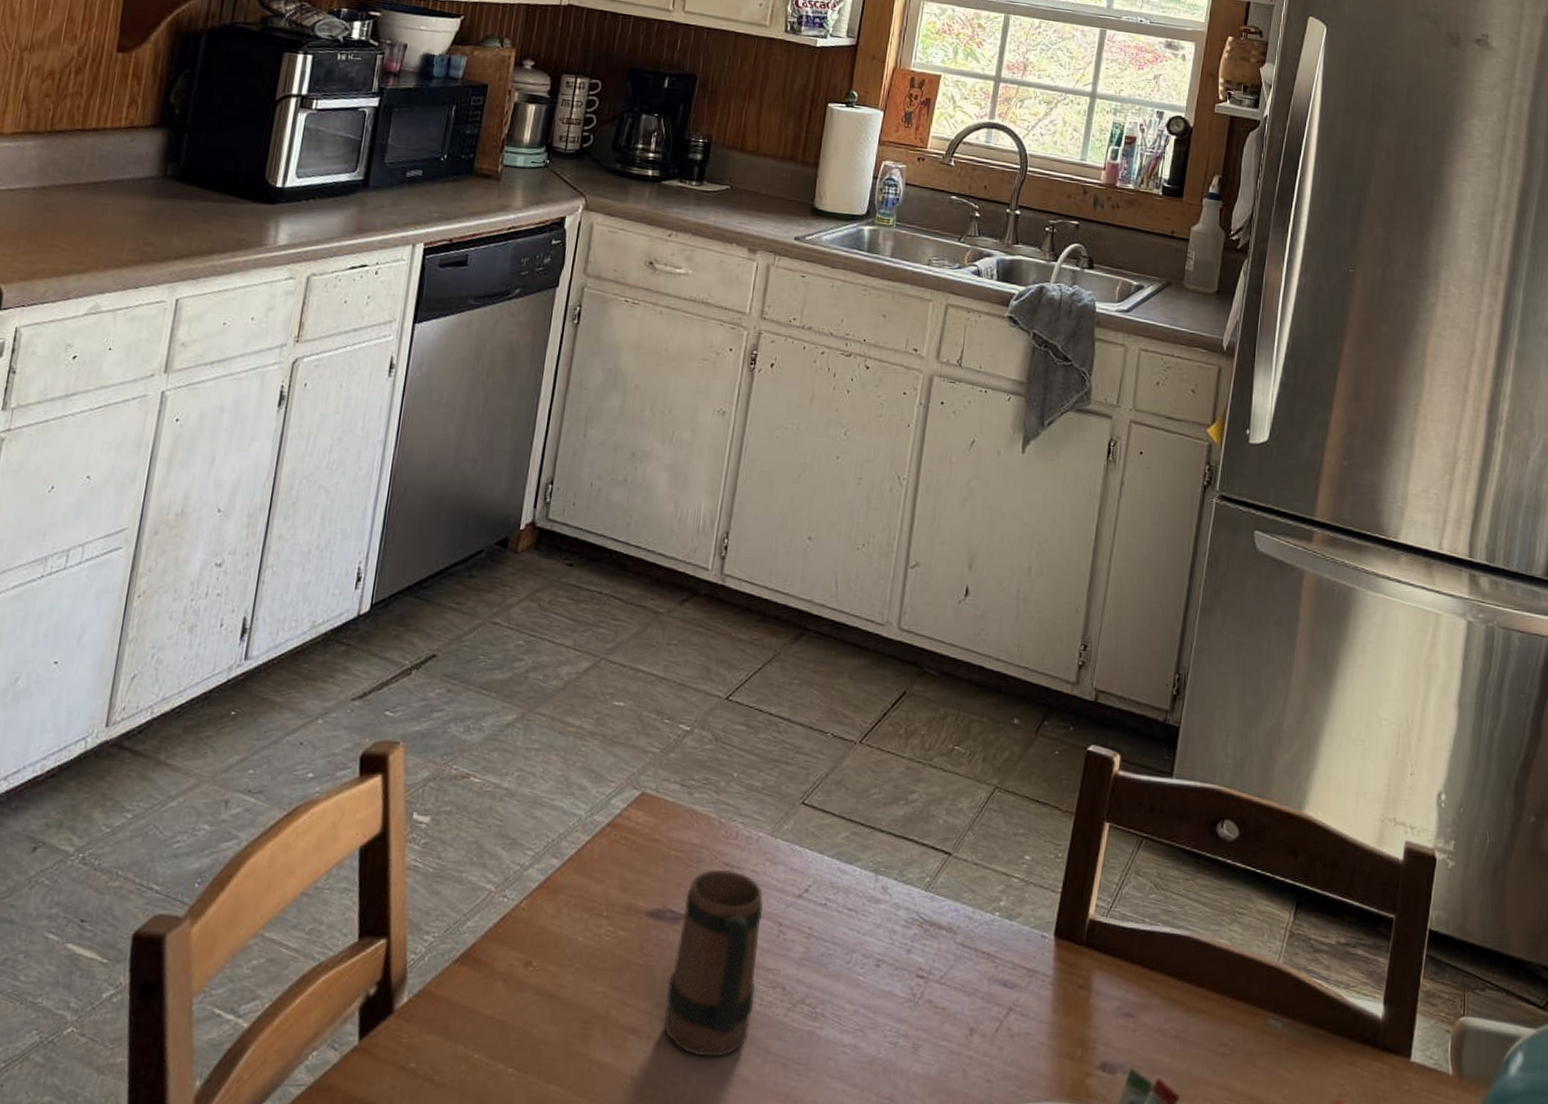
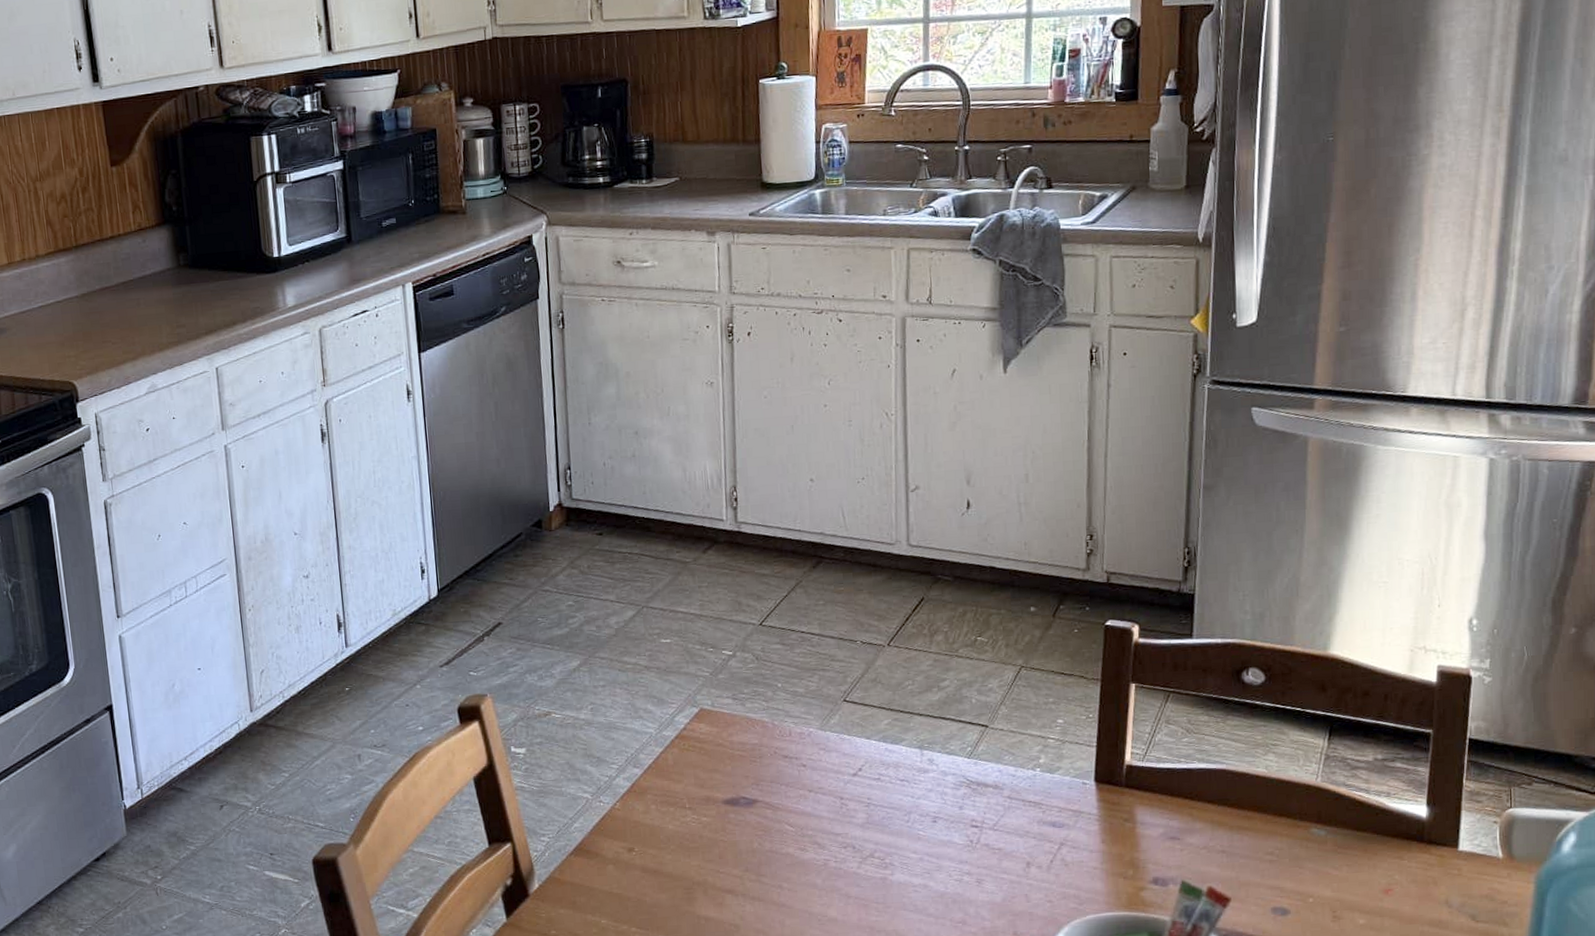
mug: present [664,870,763,1058] -> none [752,761,830,905]

